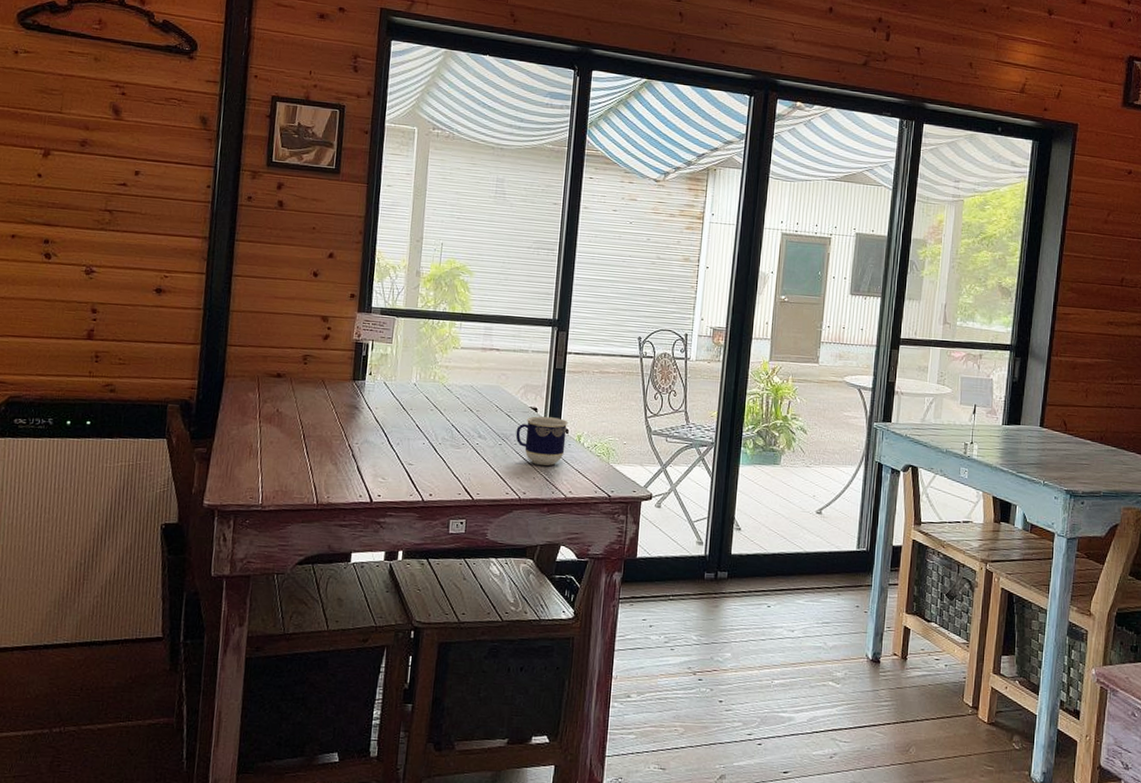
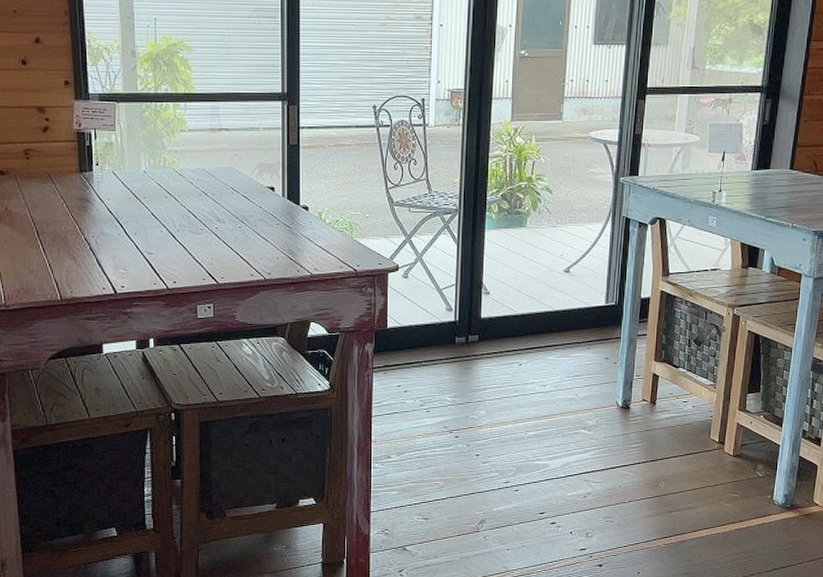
cup: present [515,416,569,466] -> none [255,195,308,244]

